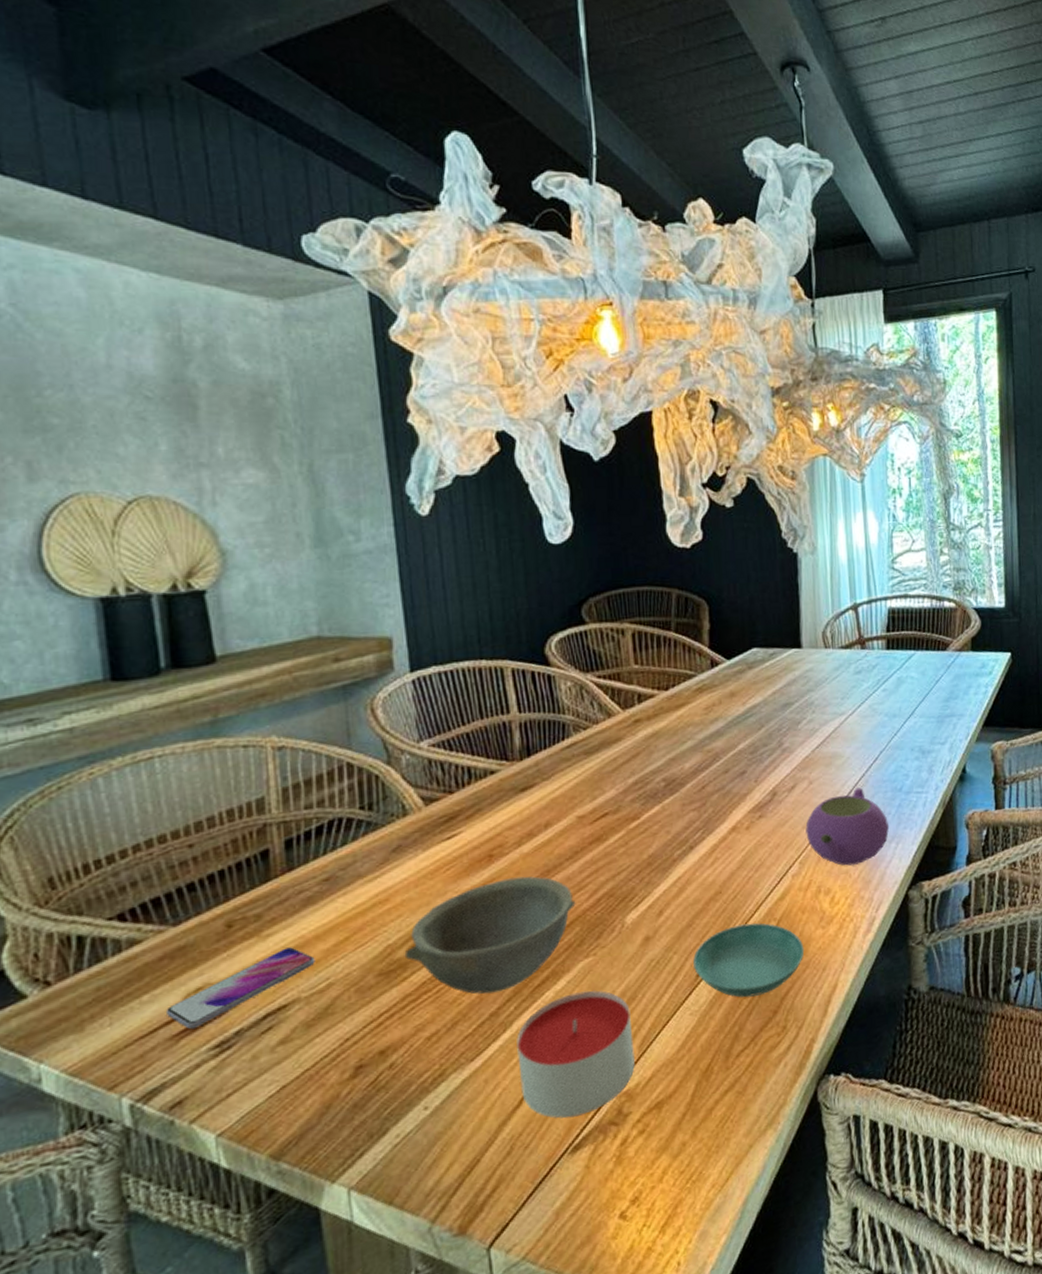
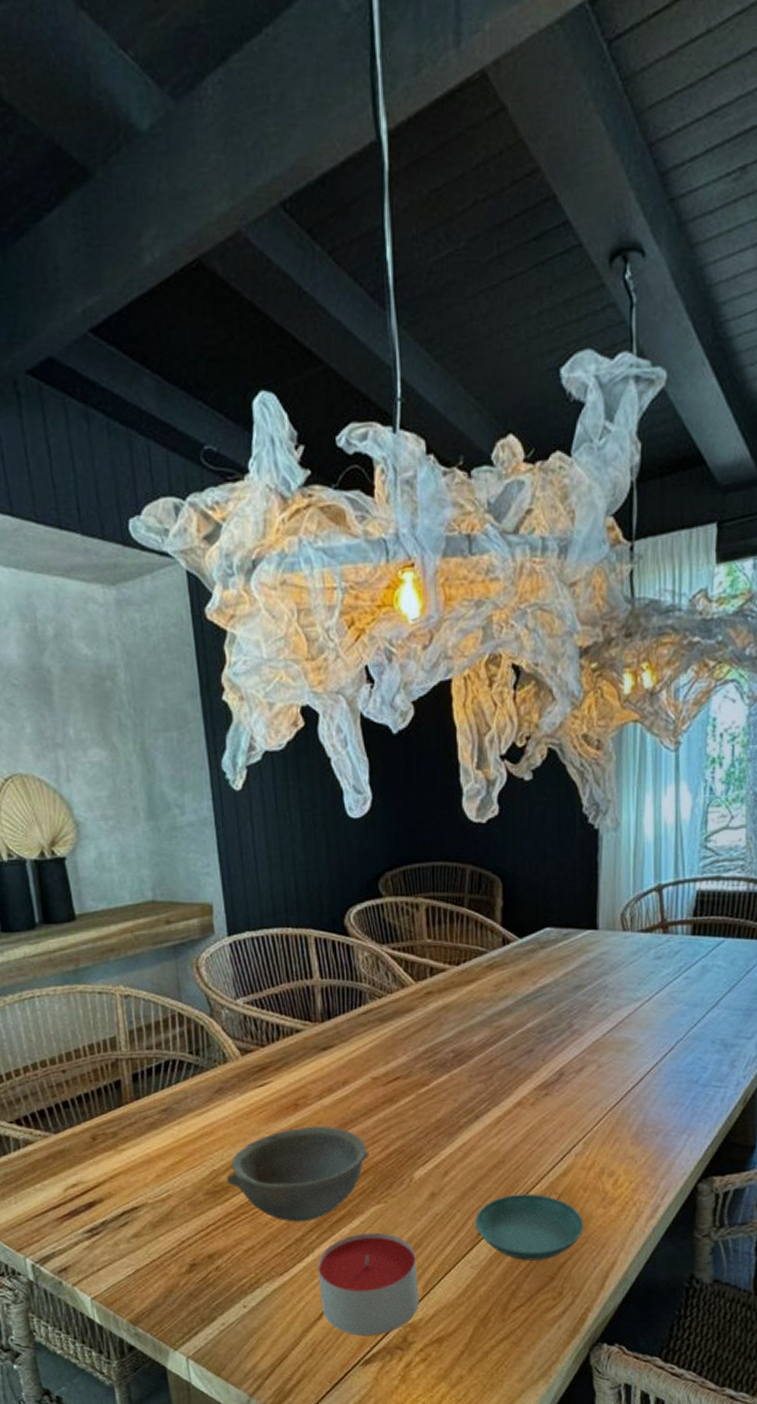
smartphone: present [166,947,315,1030] -> none [53,1162,158,1216]
teapot: present [805,787,890,866] -> none [592,1075,682,1152]

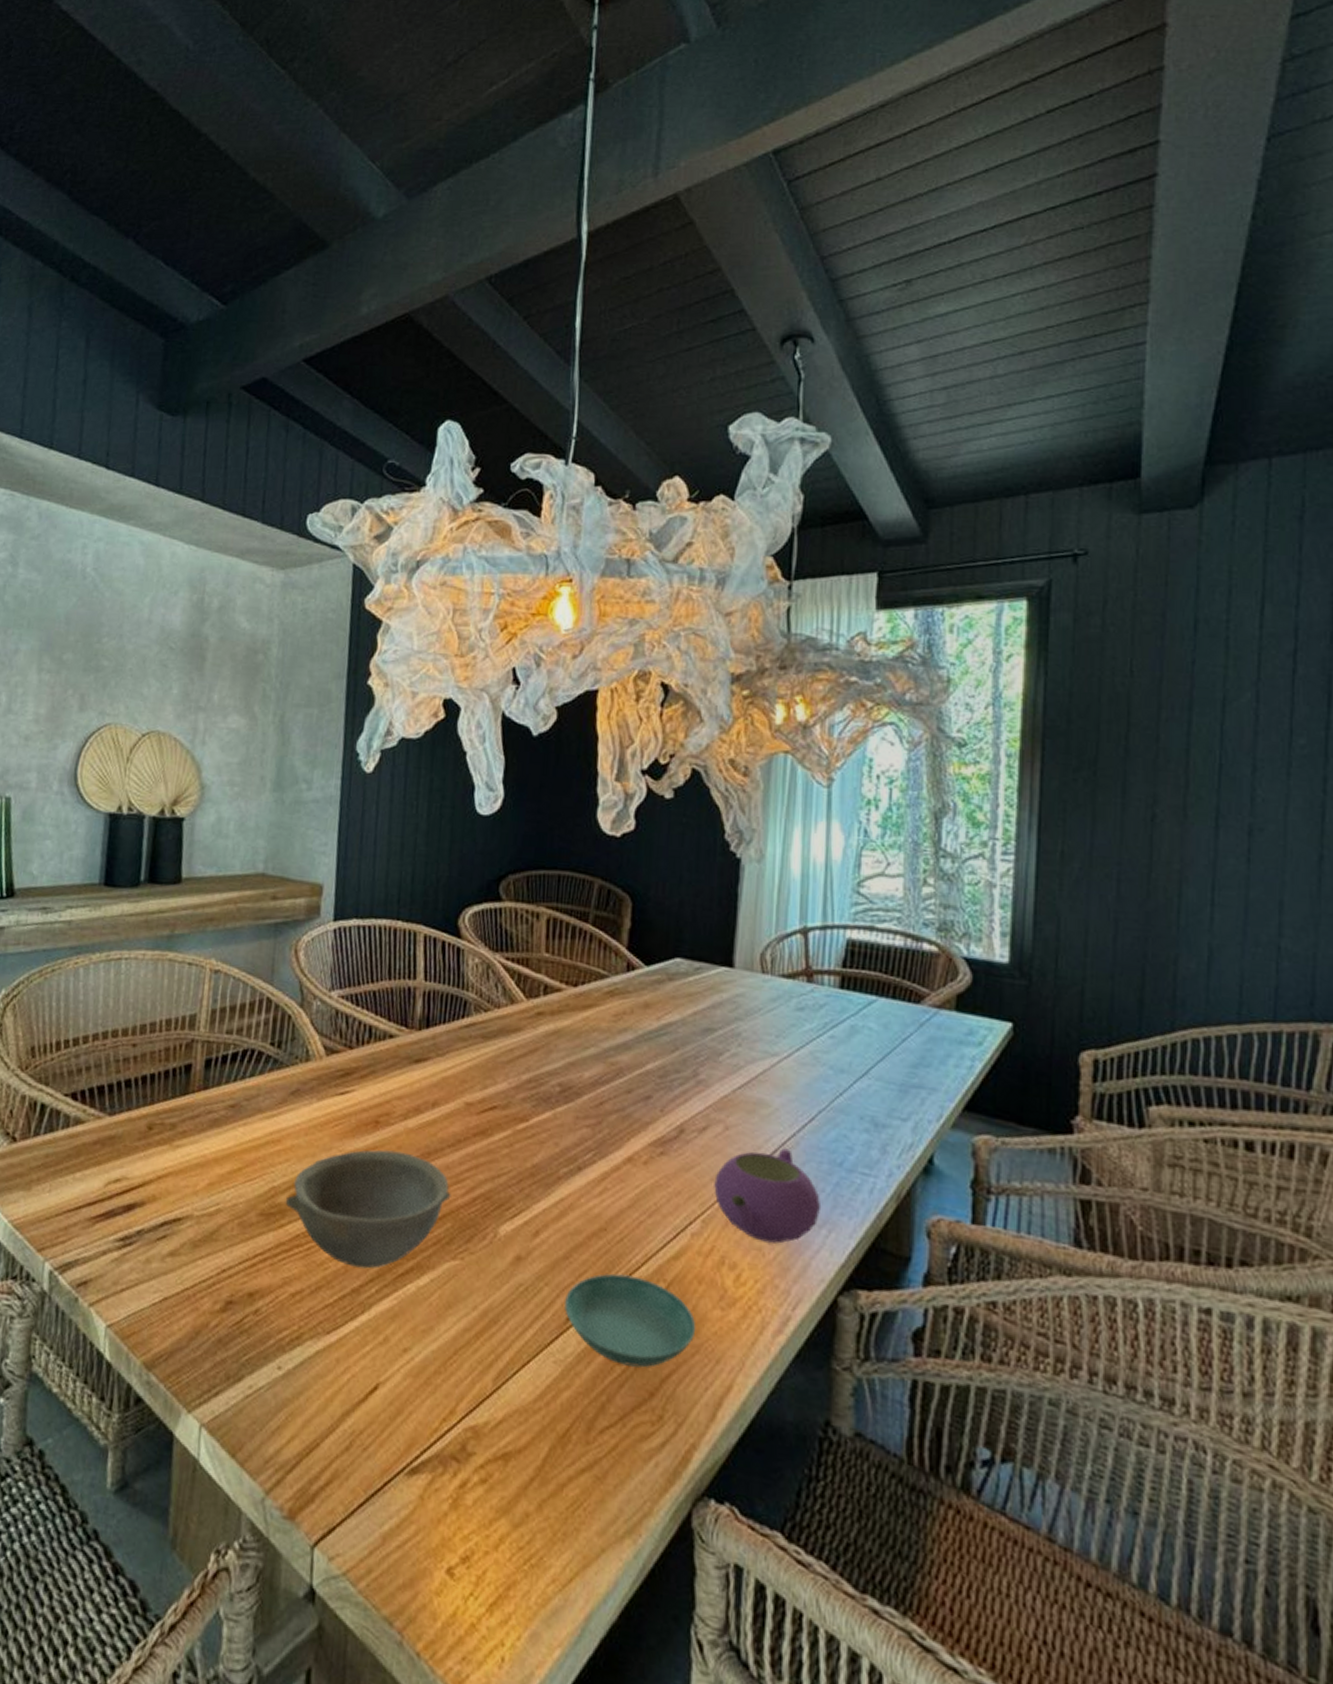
candle: present [317,1232,419,1336] -> none [369,1294,490,1436]
teapot: none [592,1075,682,1152] -> present [714,1148,822,1244]

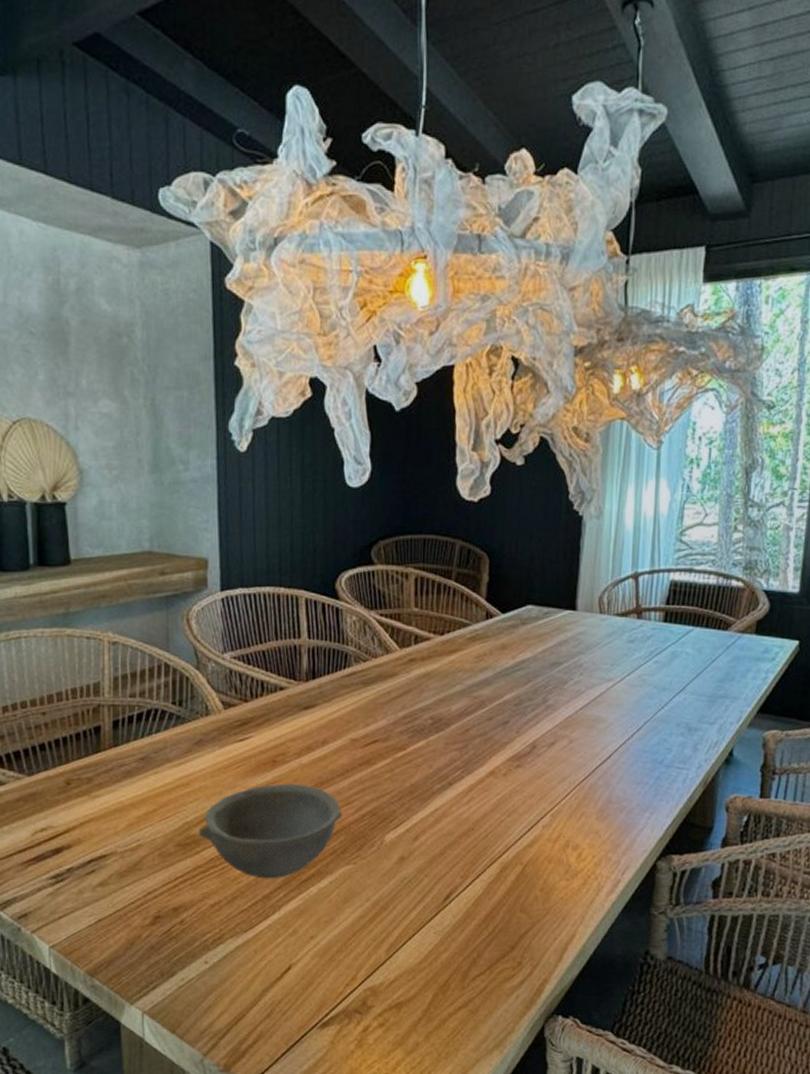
saucer: present [564,1273,696,1368] -> none [442,862,547,929]
teapot: present [714,1148,822,1244] -> none [560,754,646,827]

